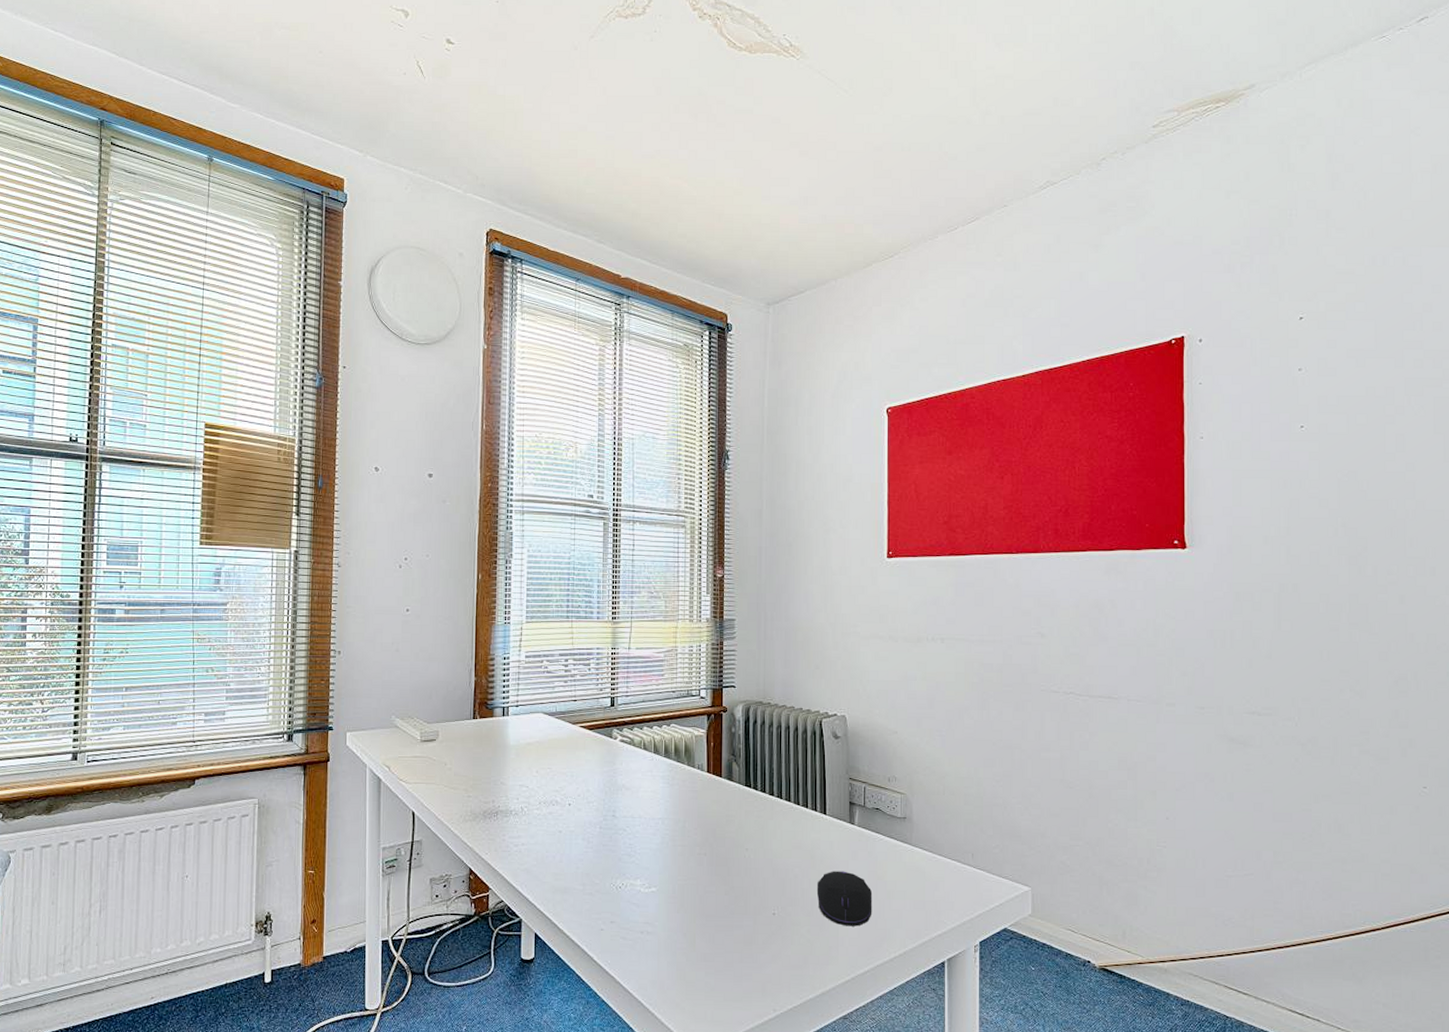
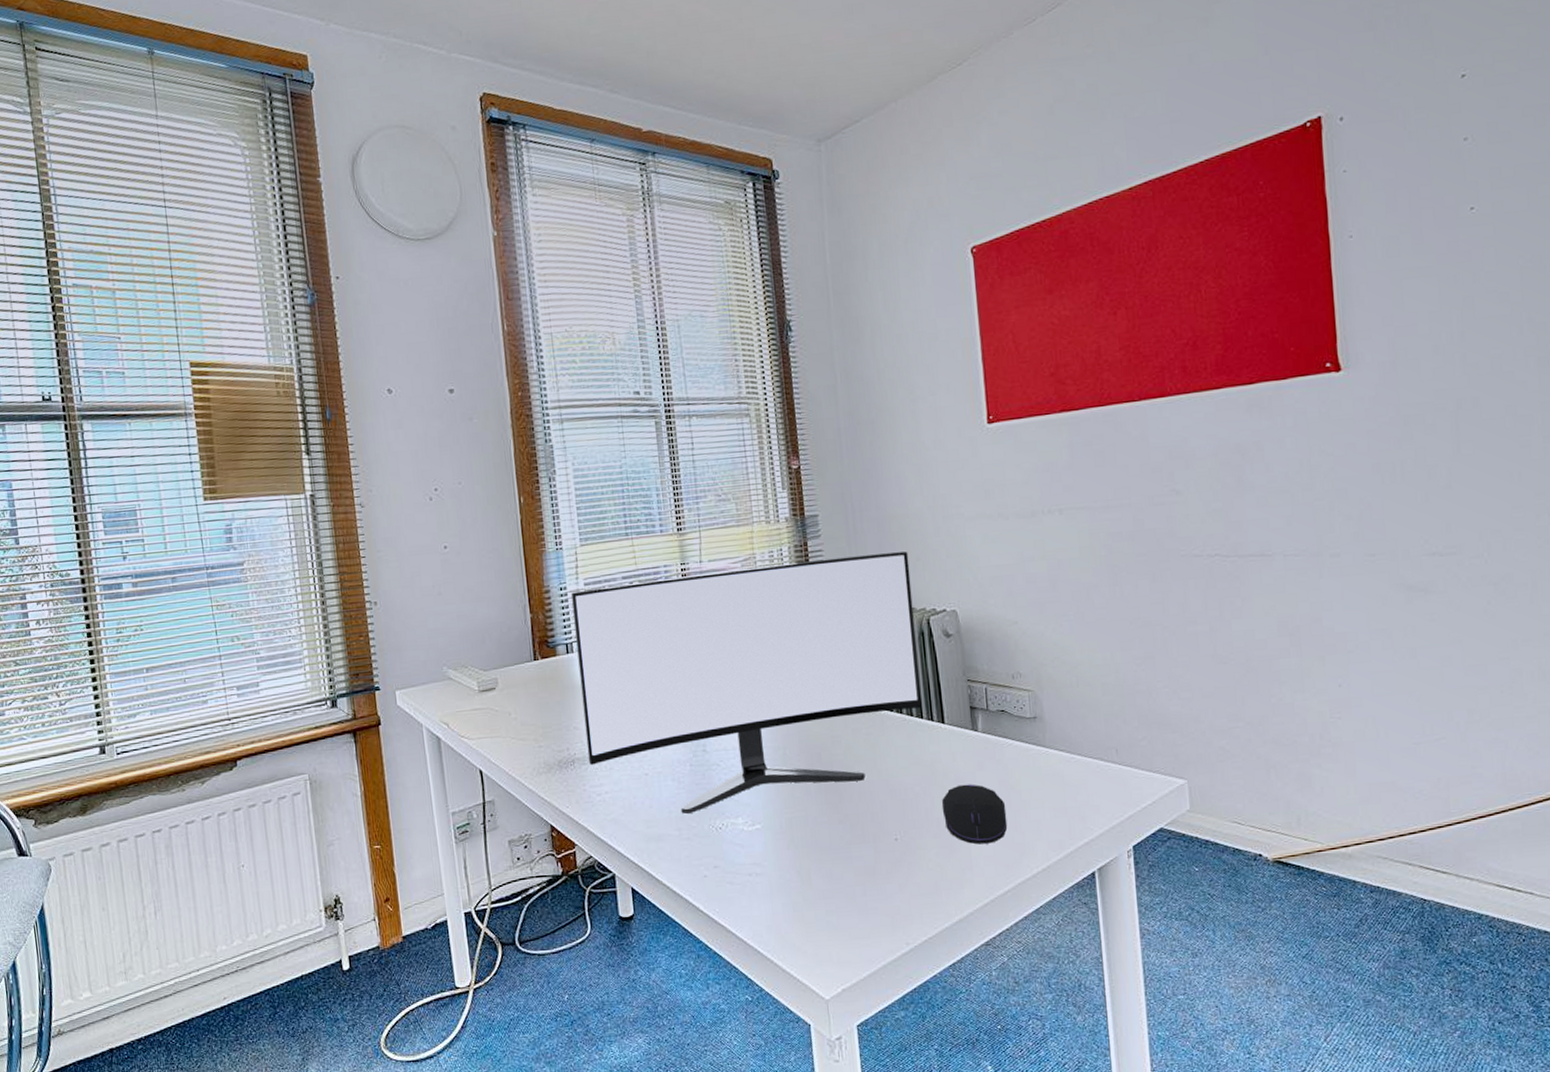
monitor: none [510,658,809,872] -> present [571,551,922,815]

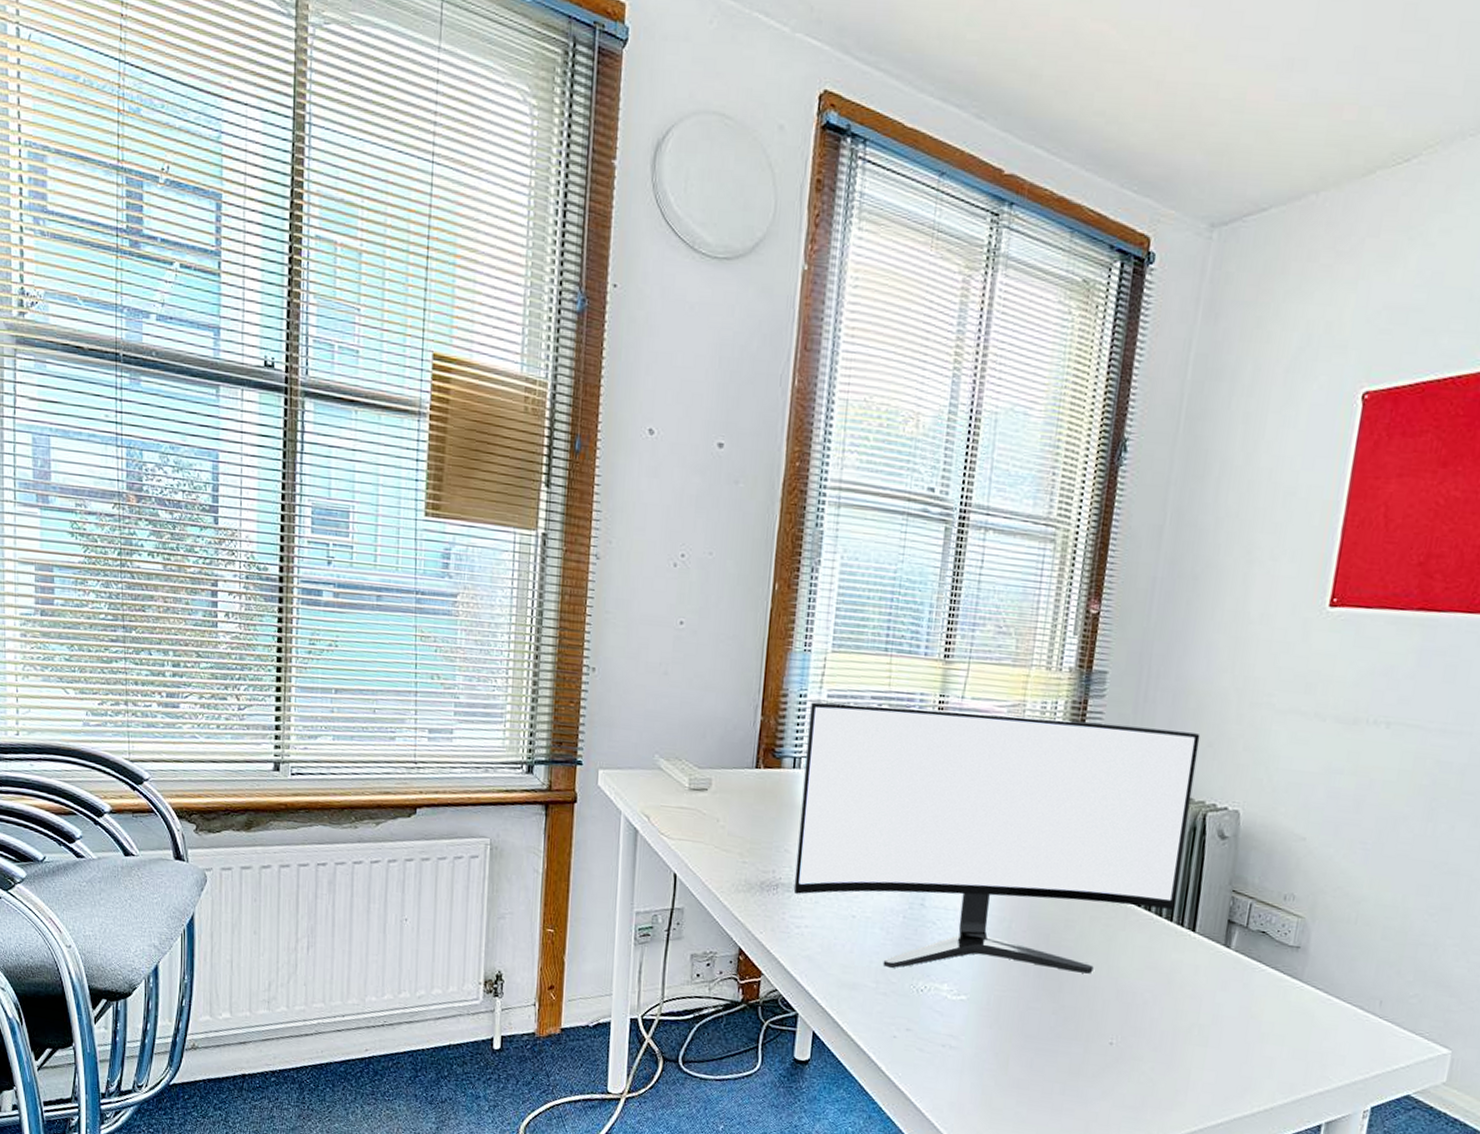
computer mouse: present [941,784,1008,845] -> none [1169,1001,1241,1071]

